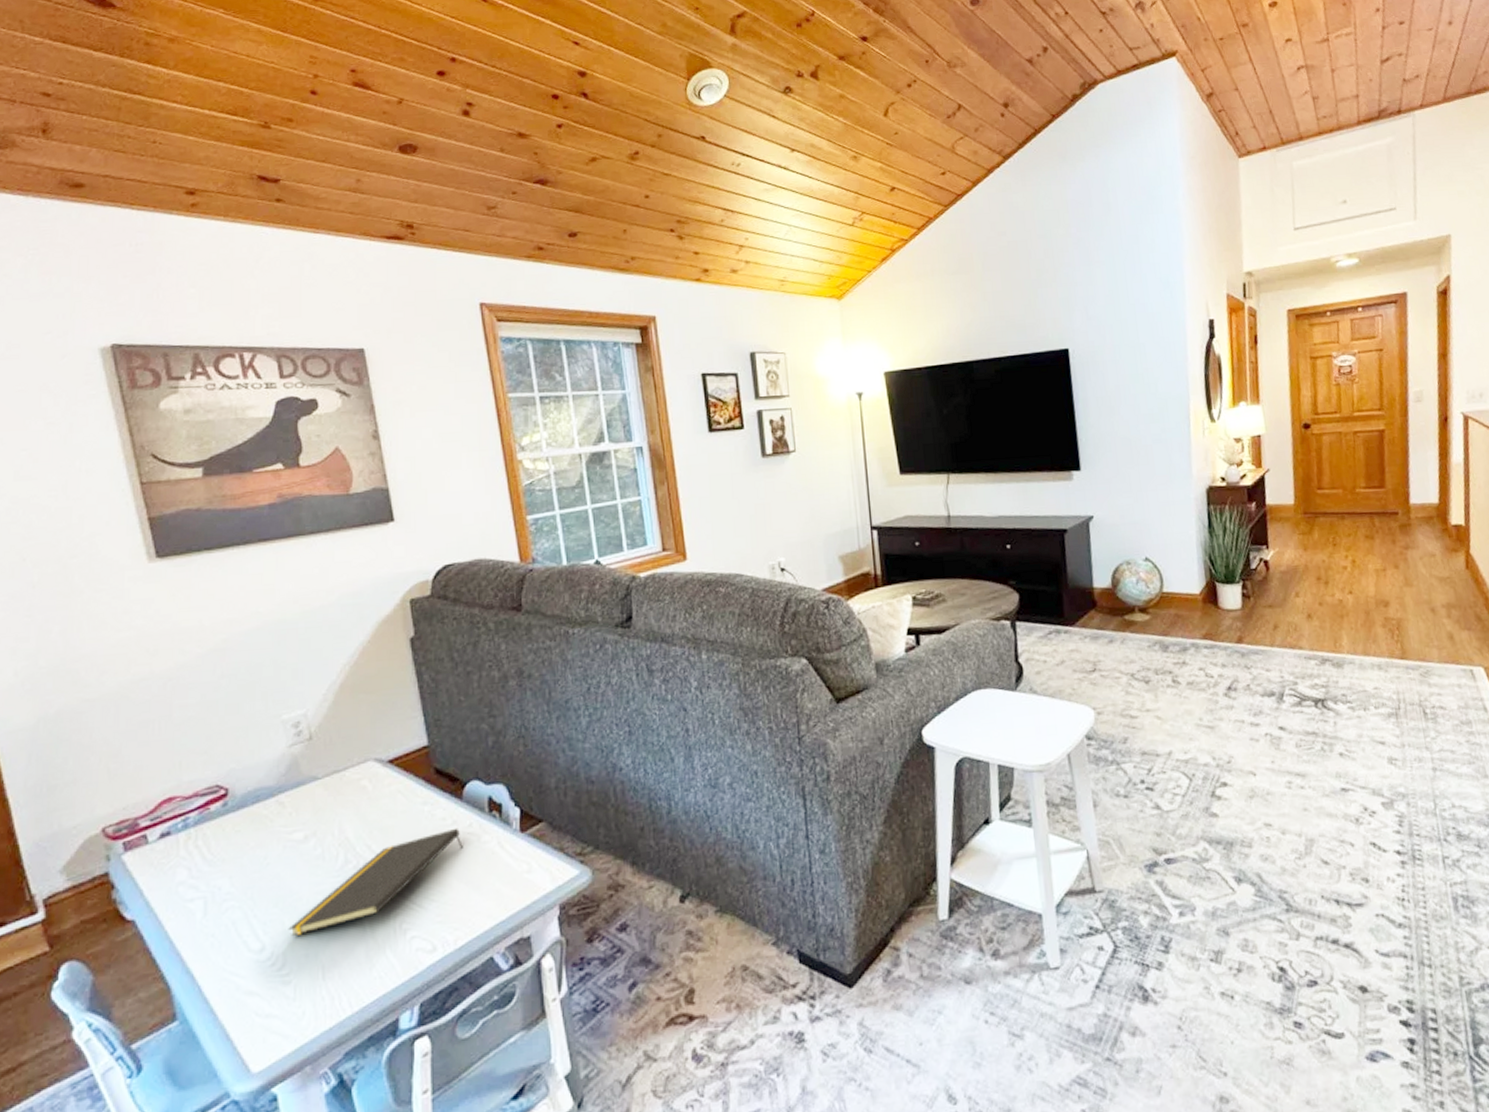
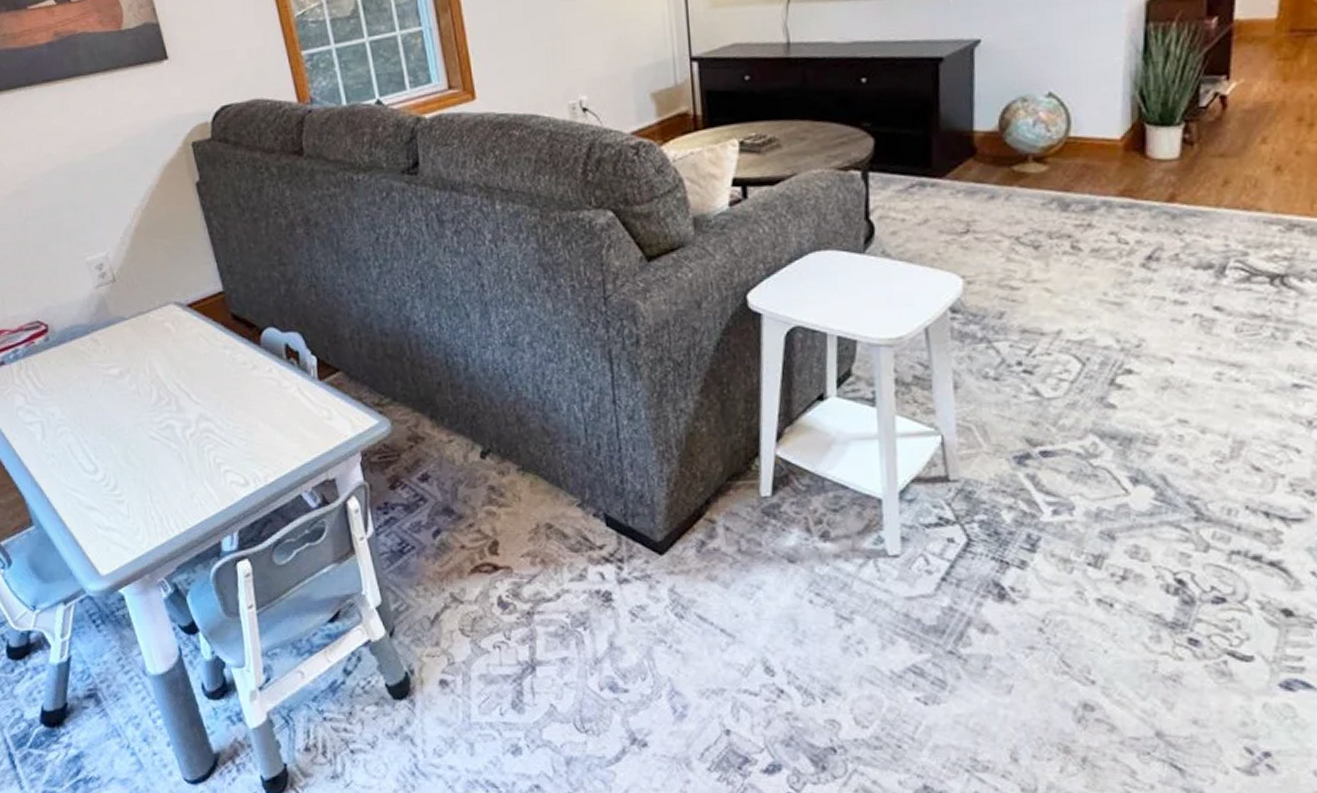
notepad: present [288,827,463,936] -> none [115,372,265,461]

